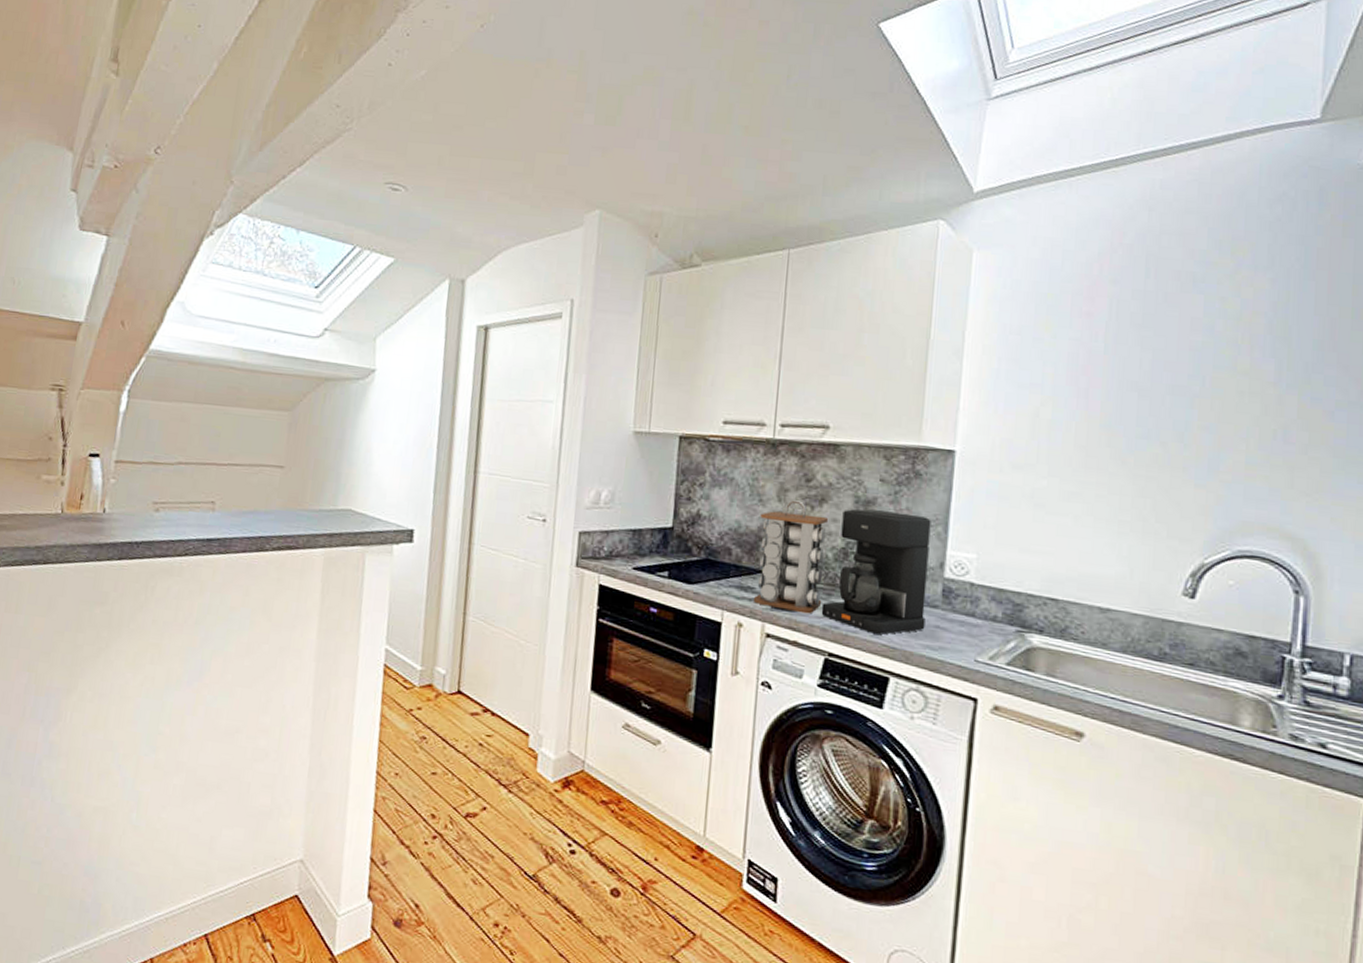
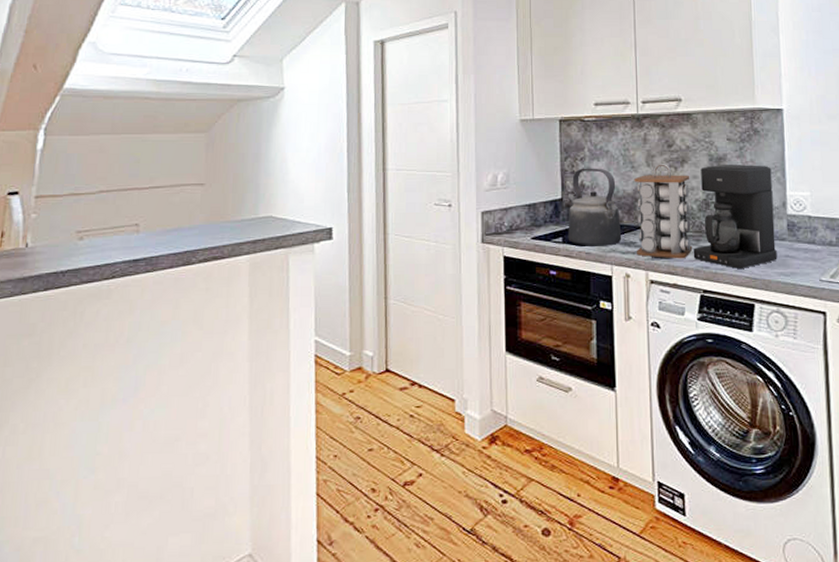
kettle: none [675,494,739,588] -> present [567,168,622,246]

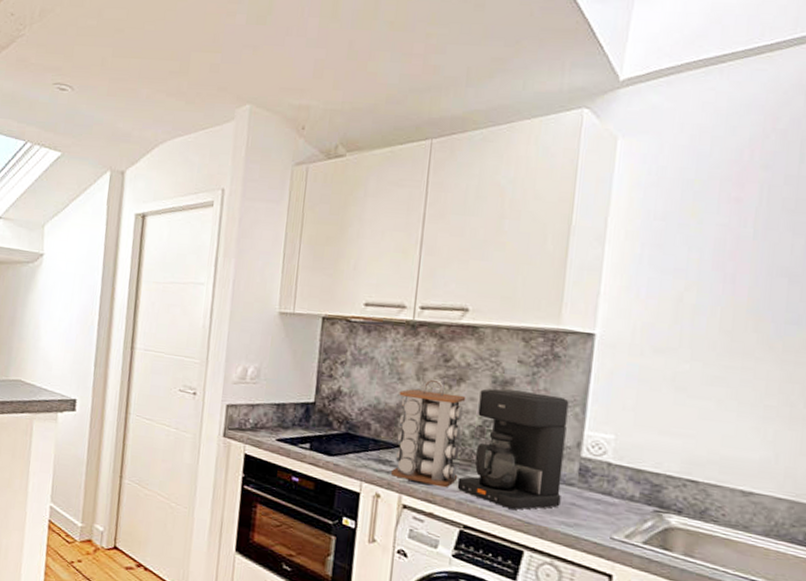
kettle: present [567,168,622,246] -> none [316,372,378,460]

